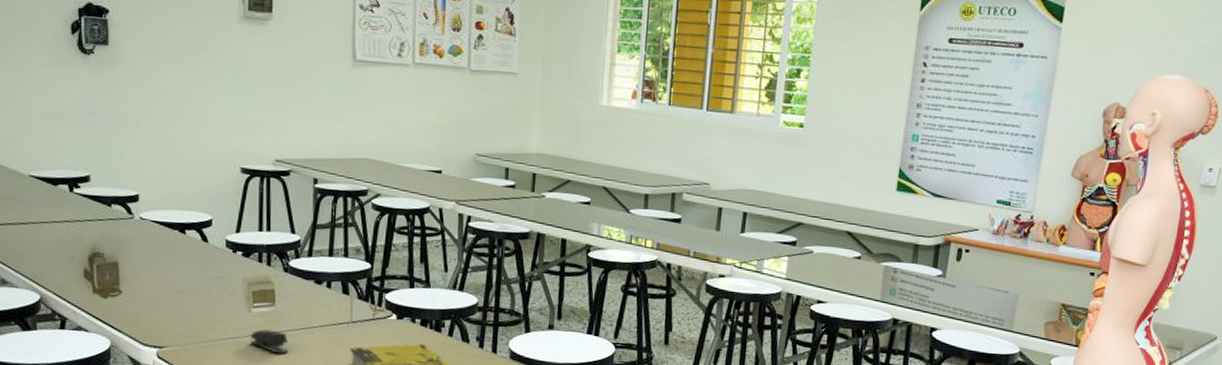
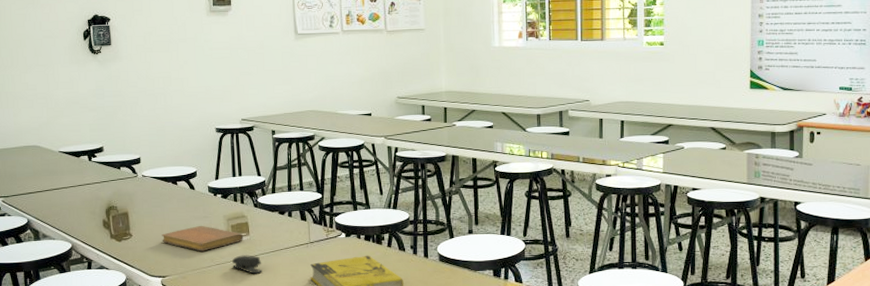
notebook: none [161,287,267,321] -> present [162,225,243,252]

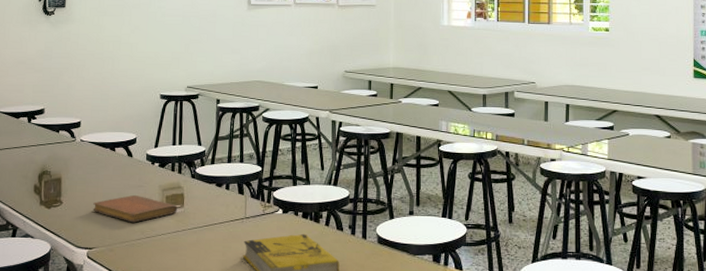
stapler: present [232,255,262,274] -> none [162,228,194,249]

